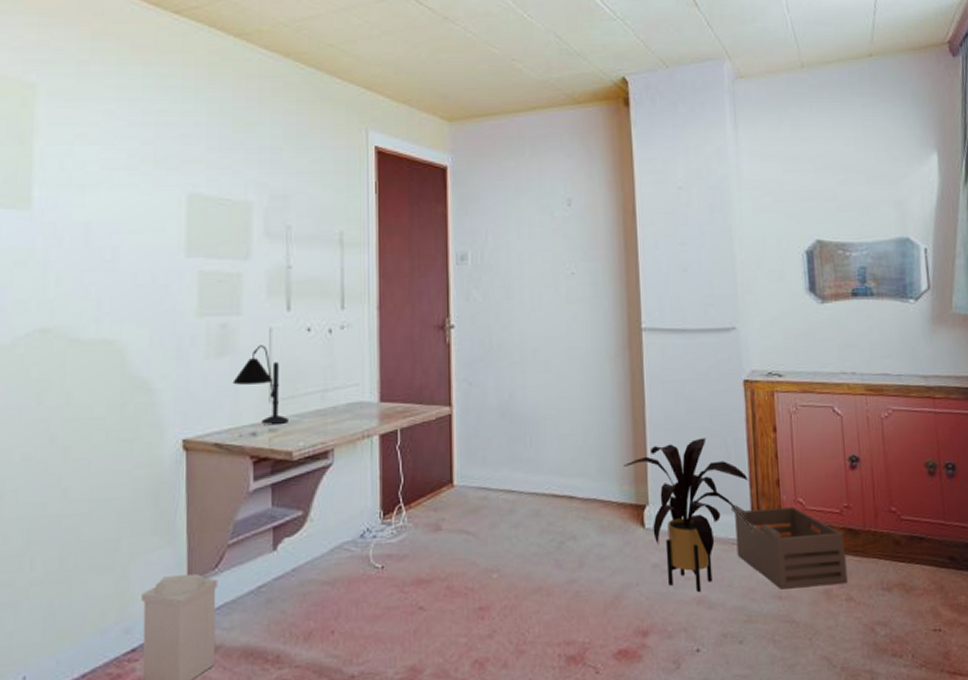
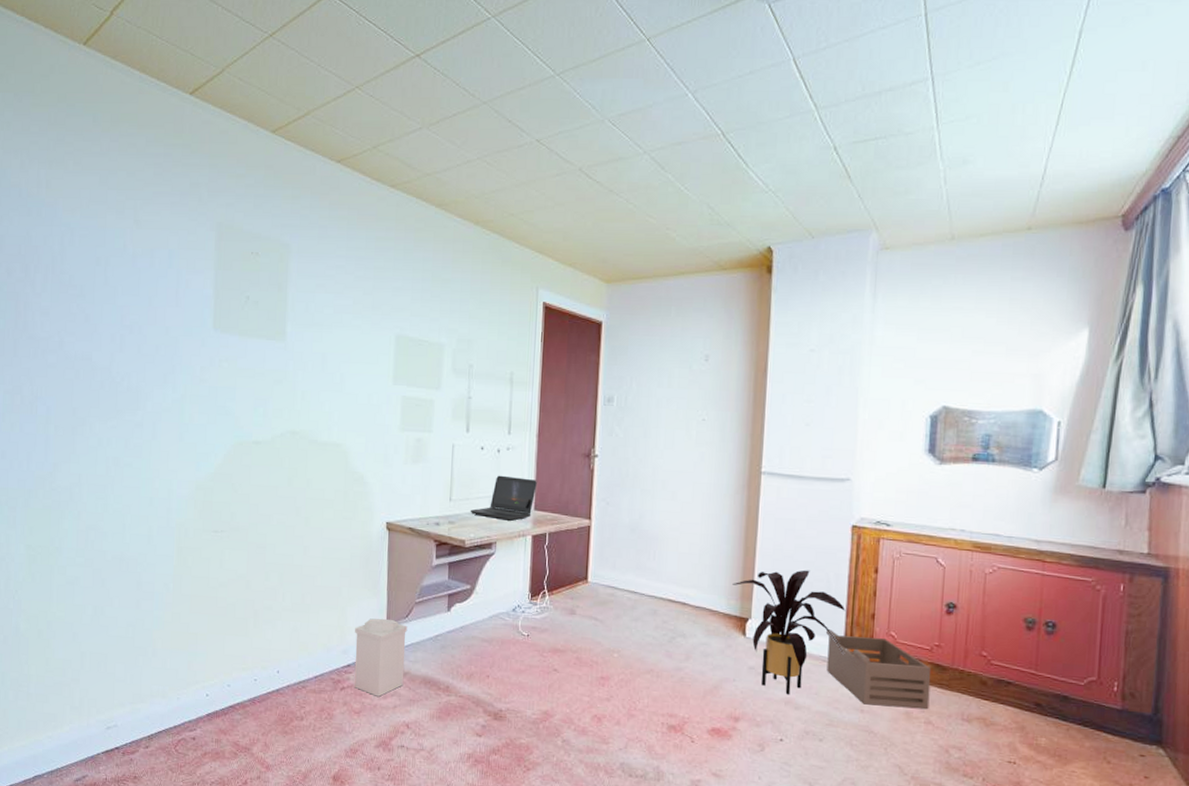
desk lamp: present [232,345,288,425] -> none [423,457,463,519]
laptop computer: none [296,362,381,419] -> present [470,475,537,521]

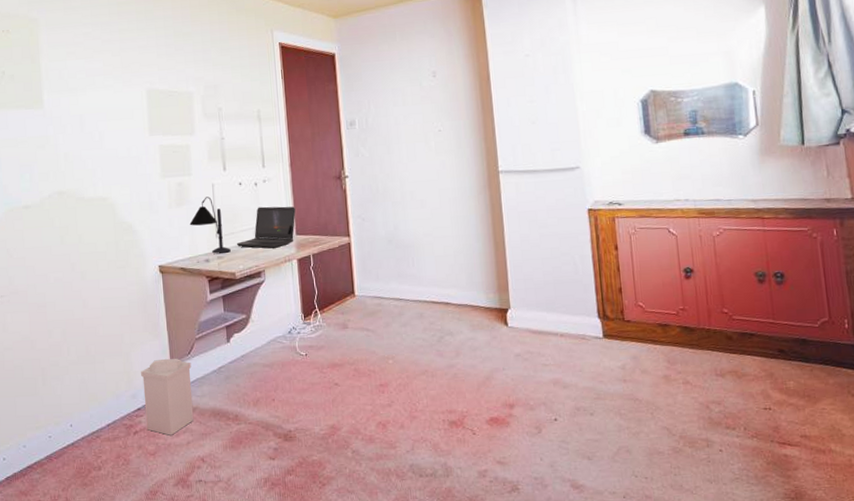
desk lamp: none [423,457,463,519] -> present [189,197,231,254]
house plant: present [732,570,845,695] -> none [488,256,598,376]
wooden crate: present [825,629,932,710] -> none [579,308,685,374]

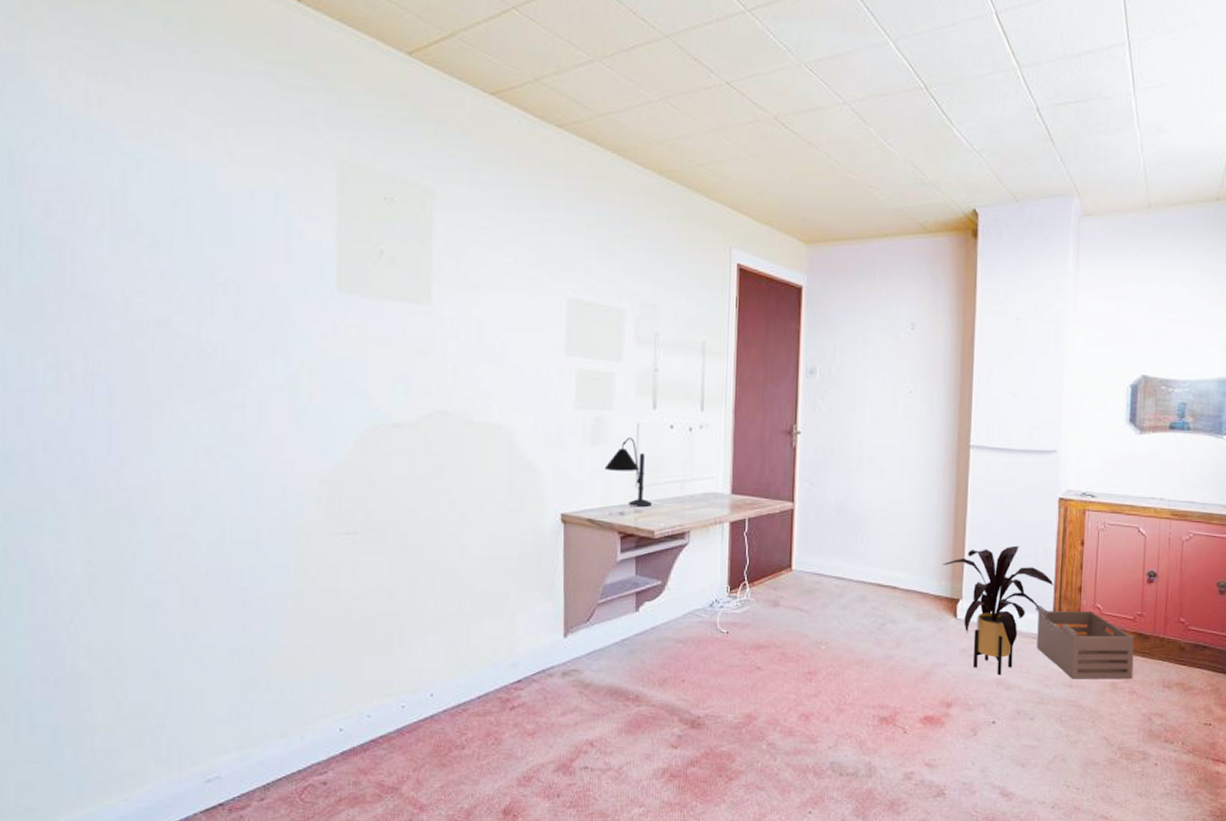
trash bin: present [141,358,194,435] -> none [526,624,589,714]
laptop computer: present [236,206,296,249] -> none [659,456,734,507]
house plant: none [488,256,598,376] -> present [943,545,1054,676]
wooden crate: none [579,308,685,374] -> present [1035,605,1135,680]

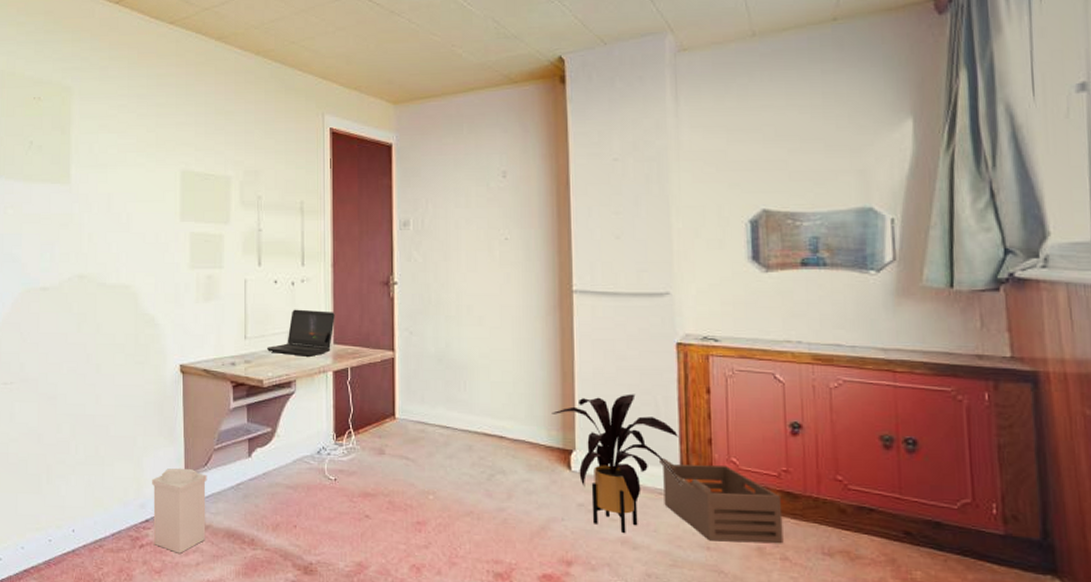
trash bin: none [526,624,589,714] -> present [152,468,207,554]
desk lamp: present [604,438,652,506] -> none [217,293,260,357]
laptop computer: none [659,456,734,507] -> present [266,309,335,357]

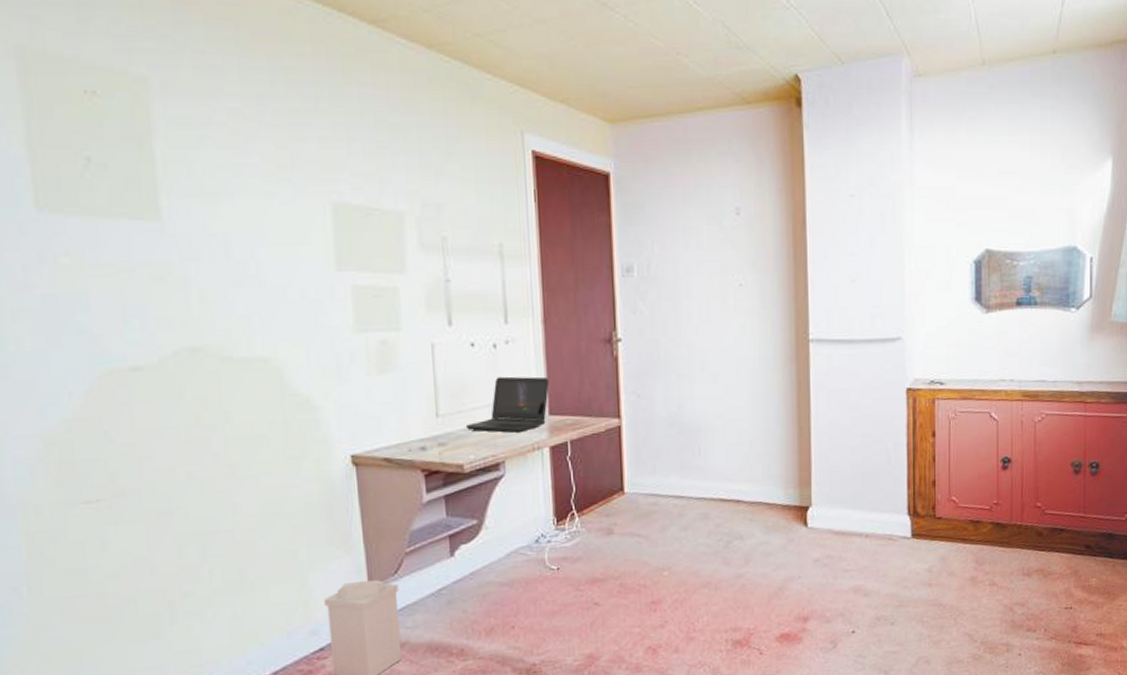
house plant: present [552,394,680,534] -> none [789,443,907,583]
wooden crate: present [658,458,784,544] -> none [888,504,992,578]

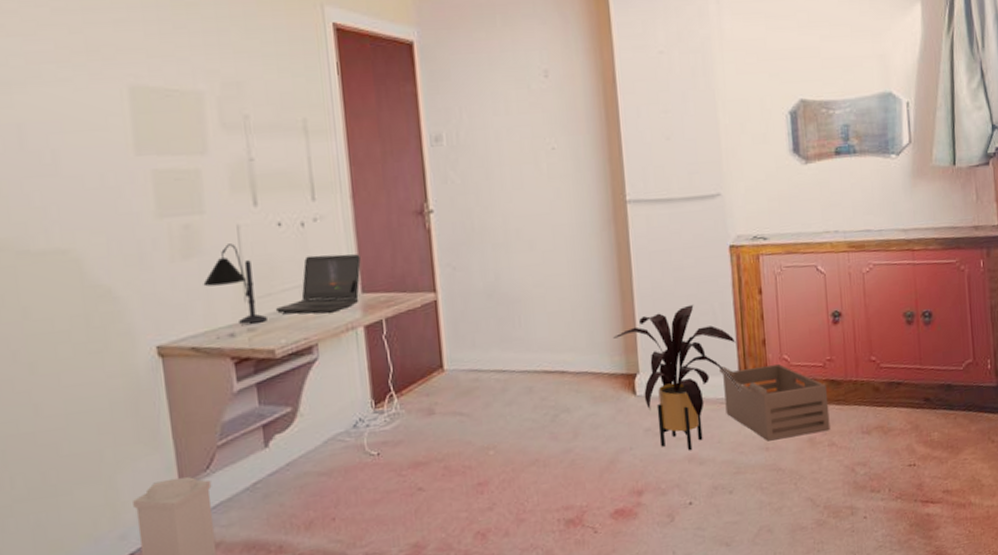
desk lamp: none [397,361,457,439] -> present [203,243,267,325]
house plant: none [789,443,907,583] -> present [613,304,739,451]
wooden crate: none [888,504,992,578] -> present [718,364,830,441]

